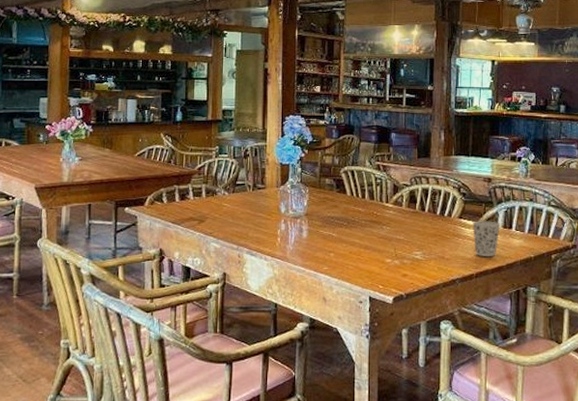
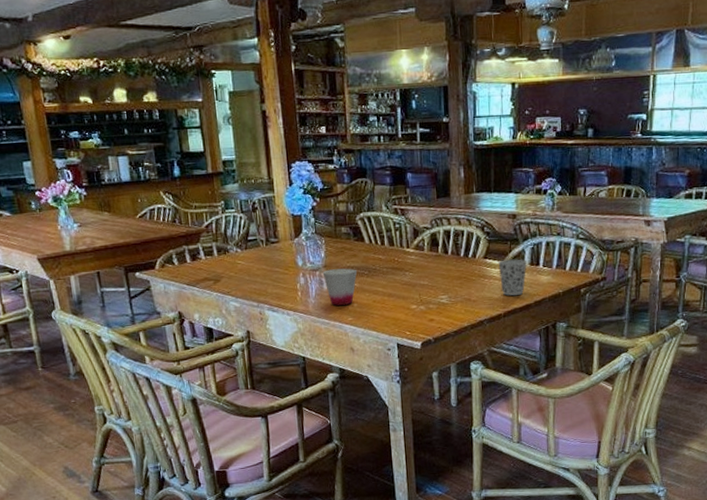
cup: none [303,218,336,254] -> present [322,268,357,306]

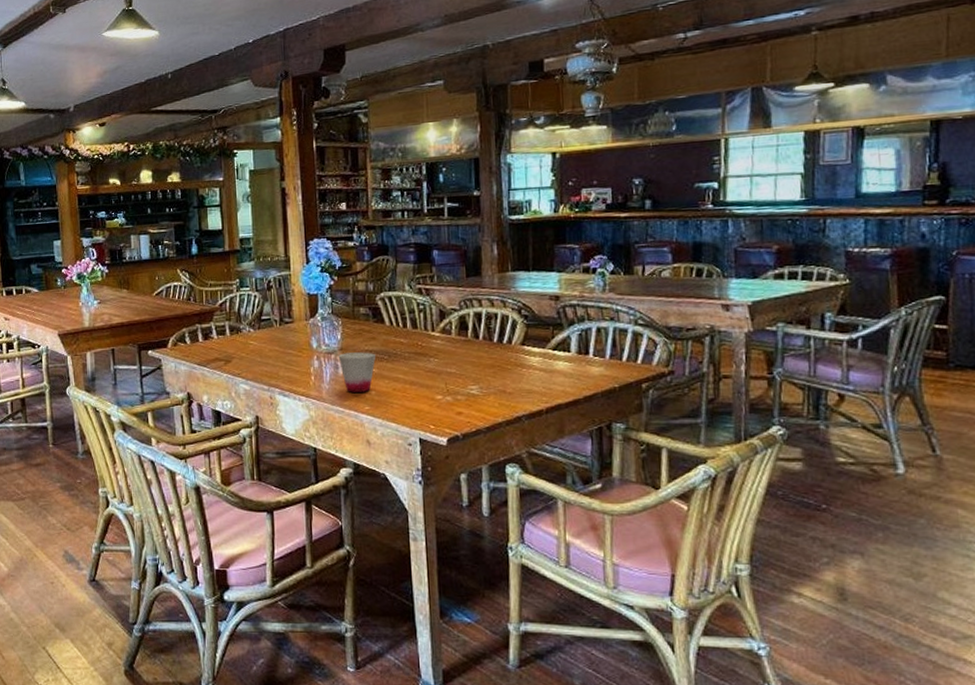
cup: present [498,259,527,296] -> none [538,346,574,389]

